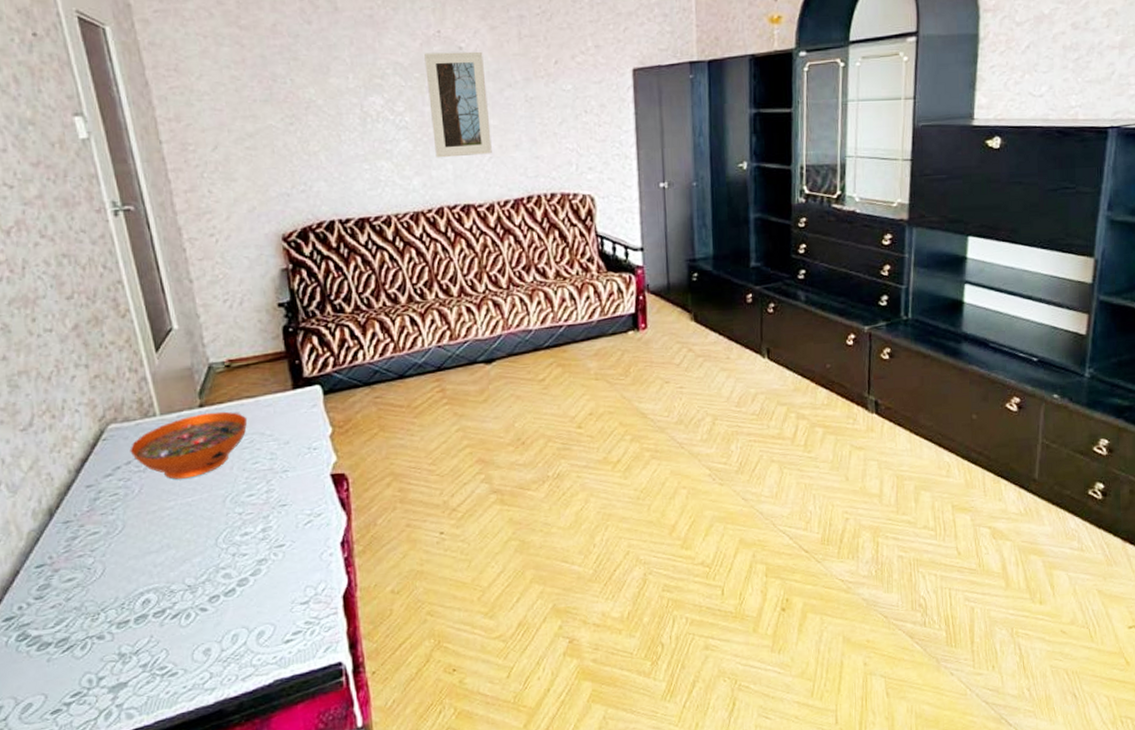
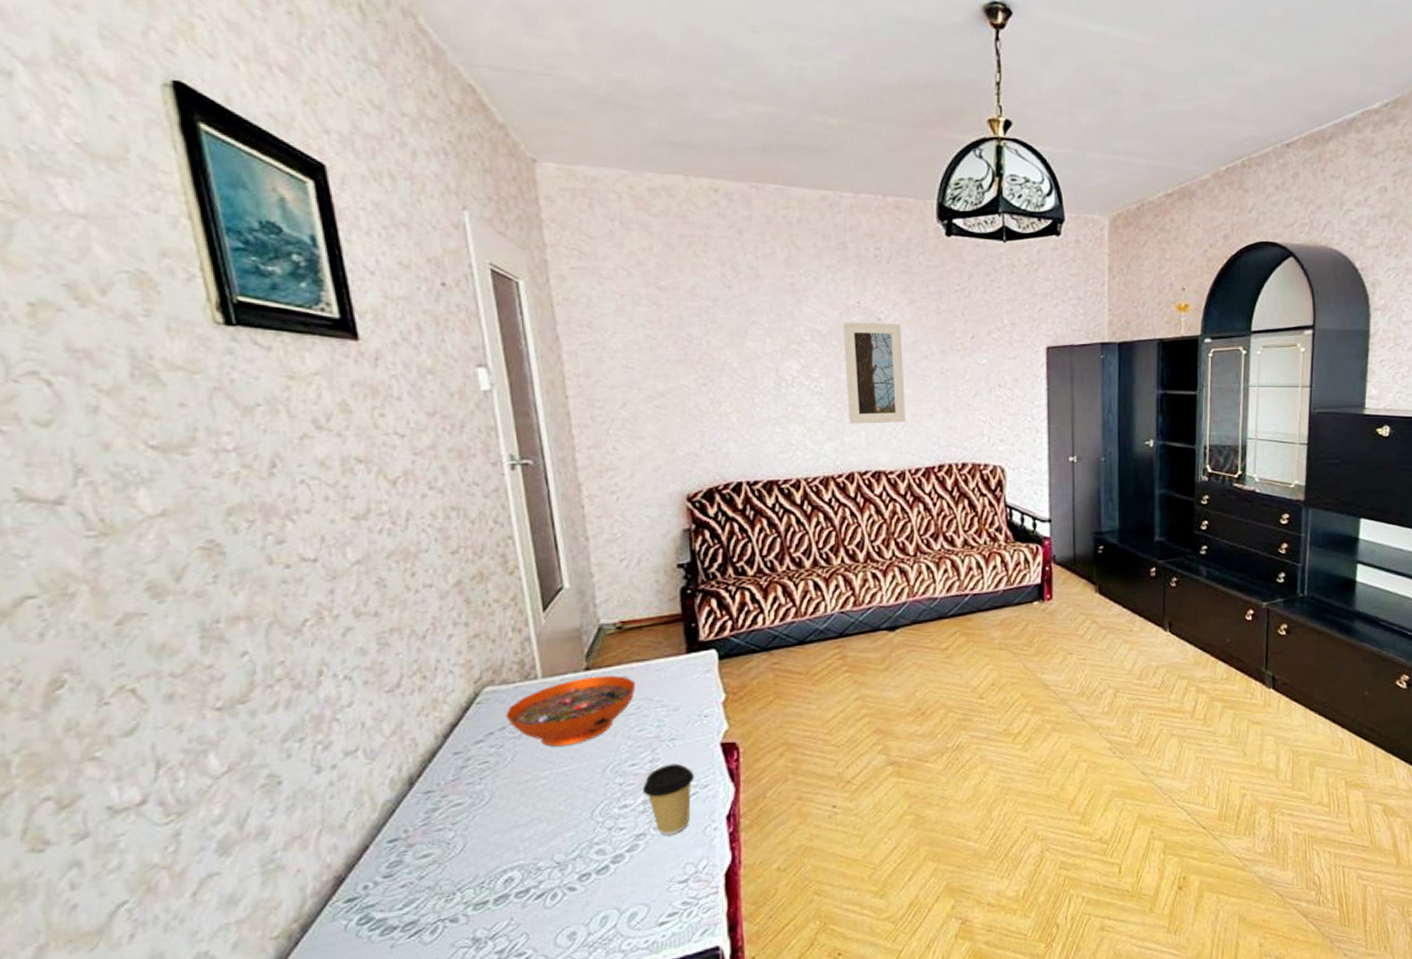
coffee cup: none [261,493,309,561] -> present [643,763,695,836]

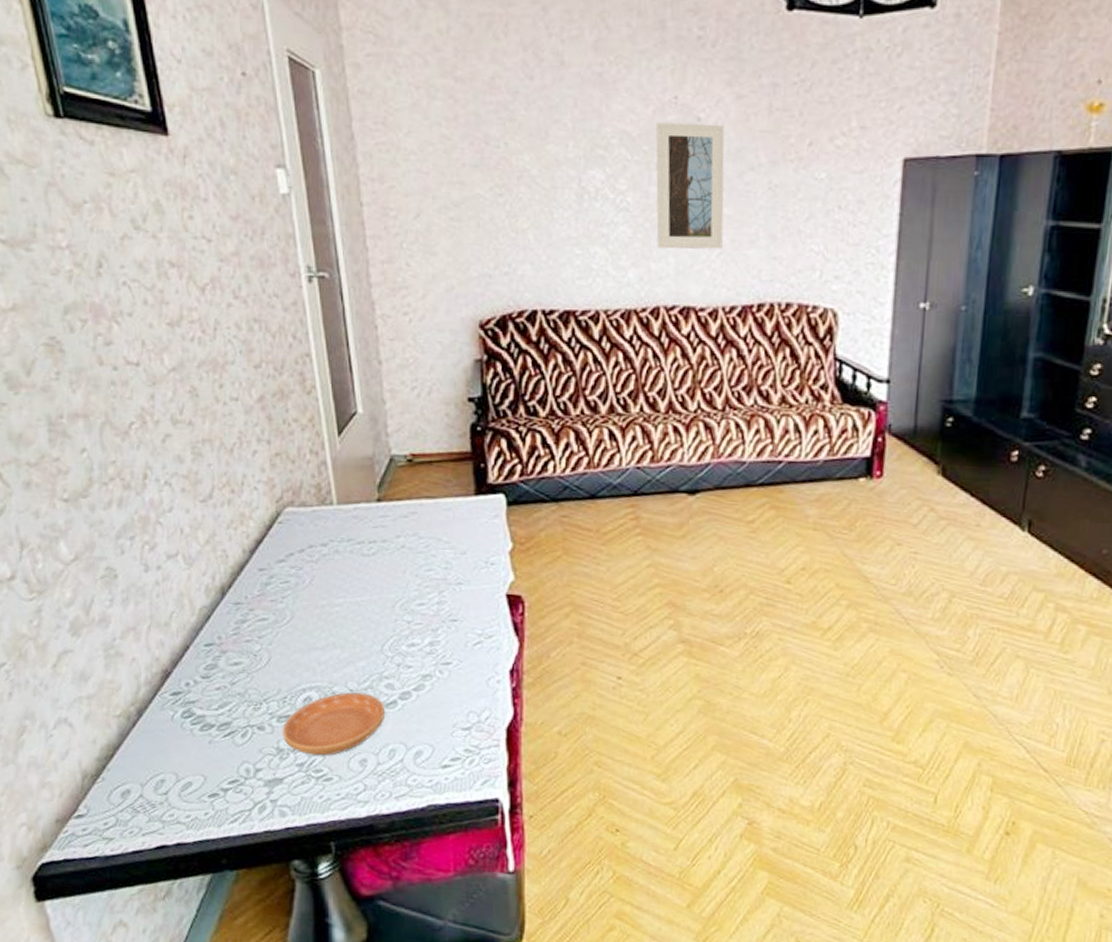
saucer: none [479,863,595,939] -> present [282,692,384,756]
decorative bowl: present [505,675,636,747] -> none [304,508,425,576]
coffee cup: present [643,763,695,836] -> none [430,608,480,681]

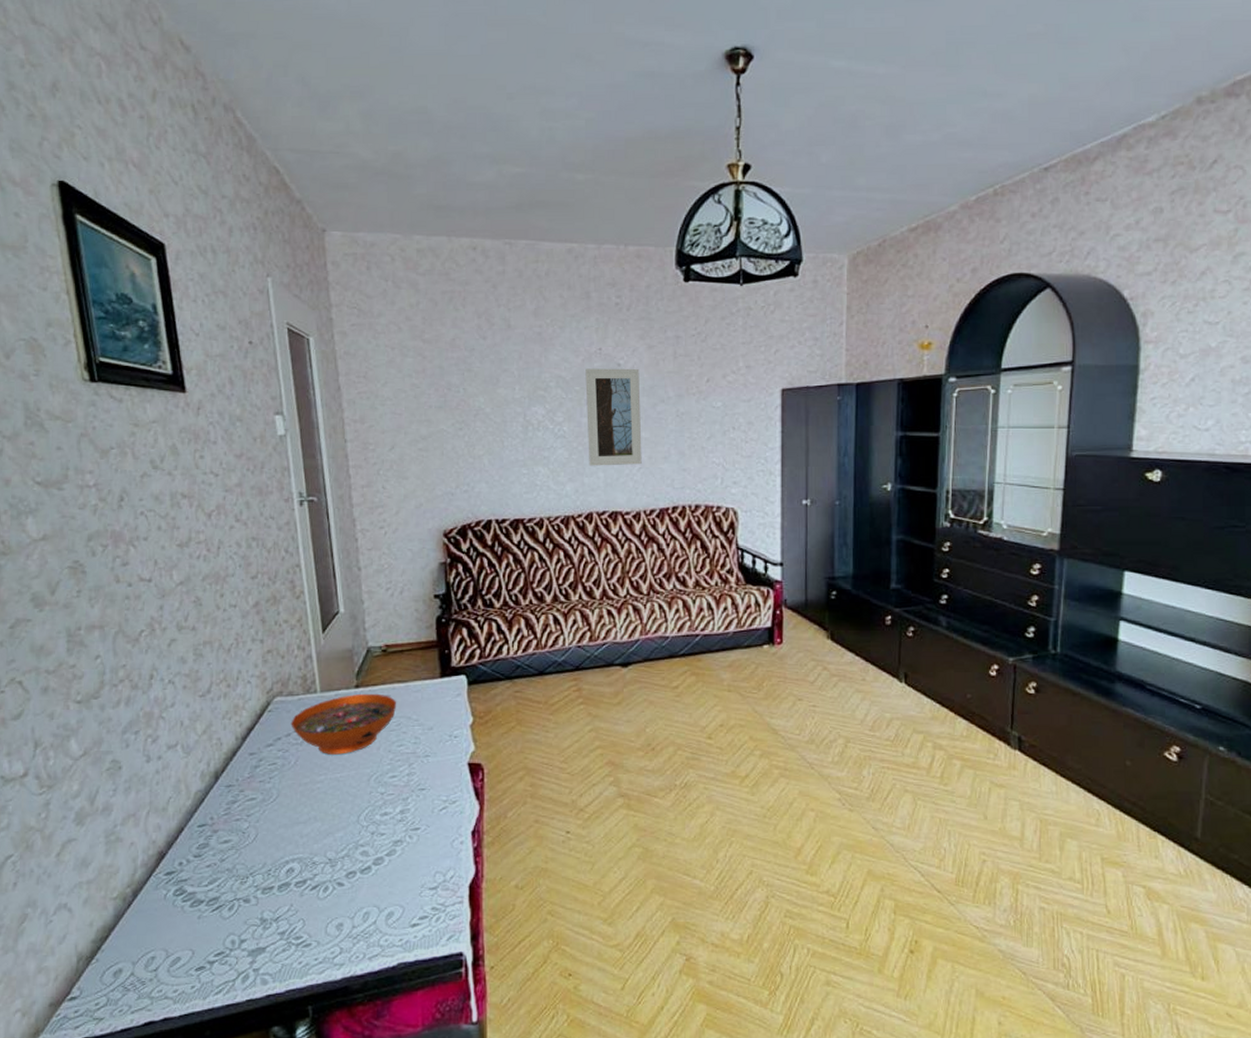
saucer: present [282,692,384,756] -> none [266,861,360,923]
decorative bowl: none [304,508,425,576] -> present [290,693,397,755]

